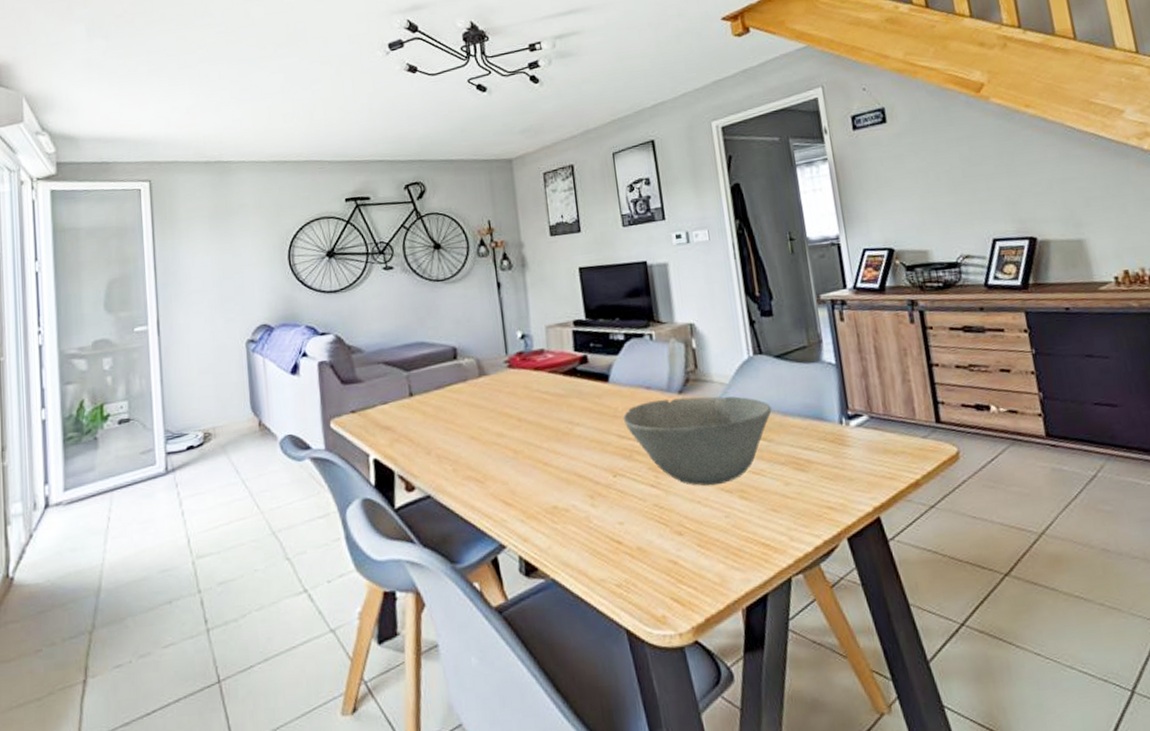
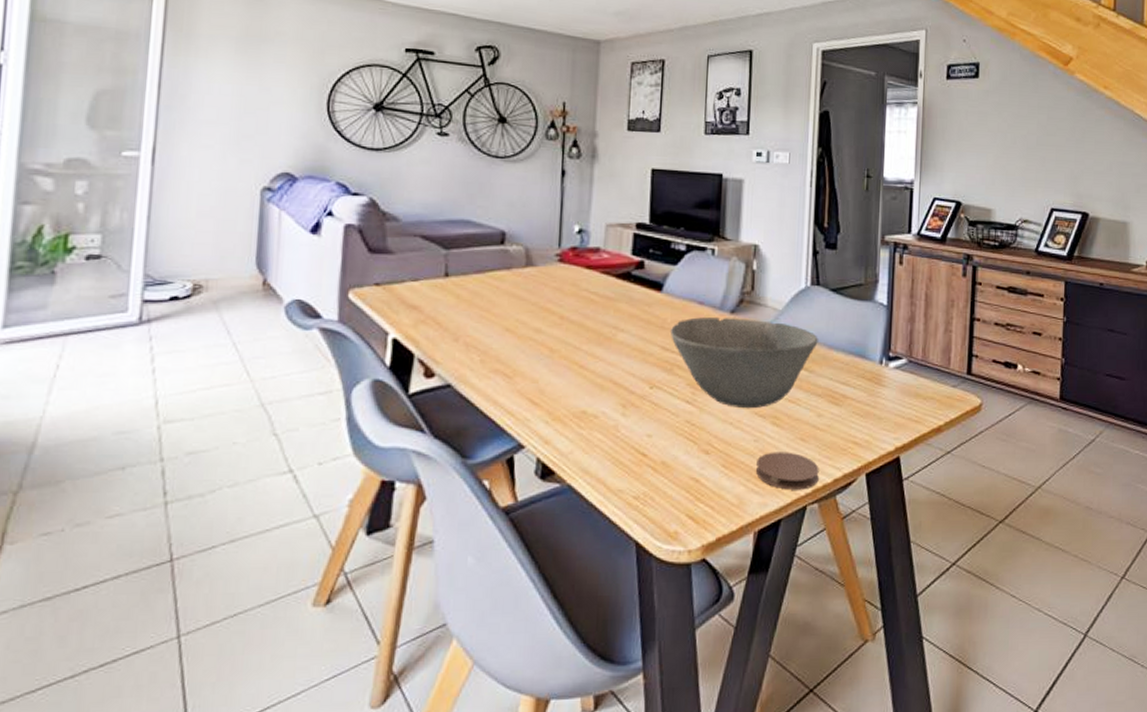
coaster: none [731,524,799,563] -> present [756,452,819,490]

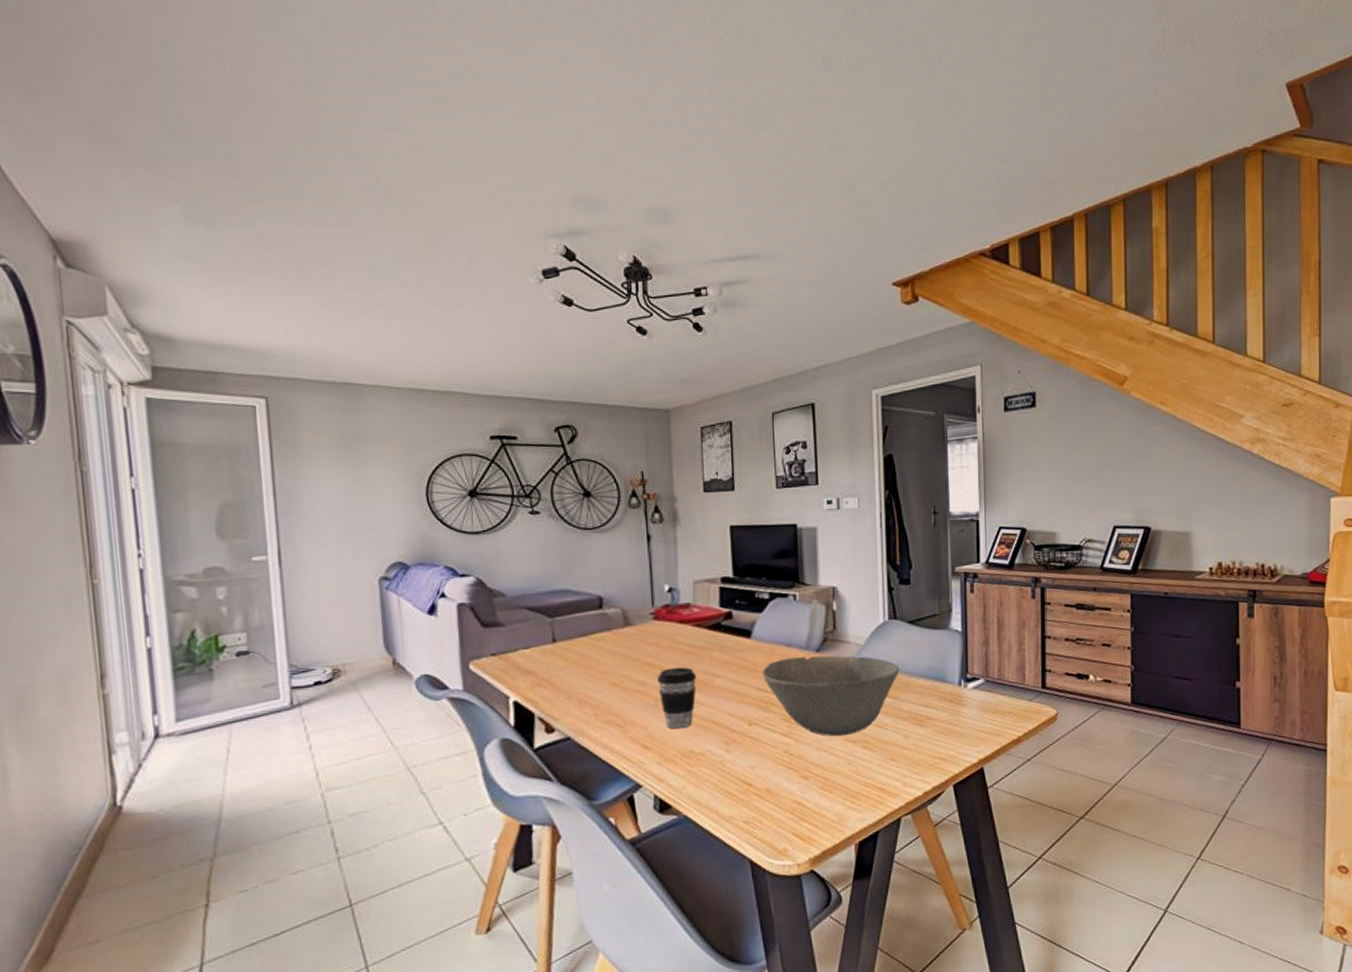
coffee cup: none [555,317,599,386] -> present [657,667,697,729]
coaster: present [756,452,819,490] -> none [852,771,910,805]

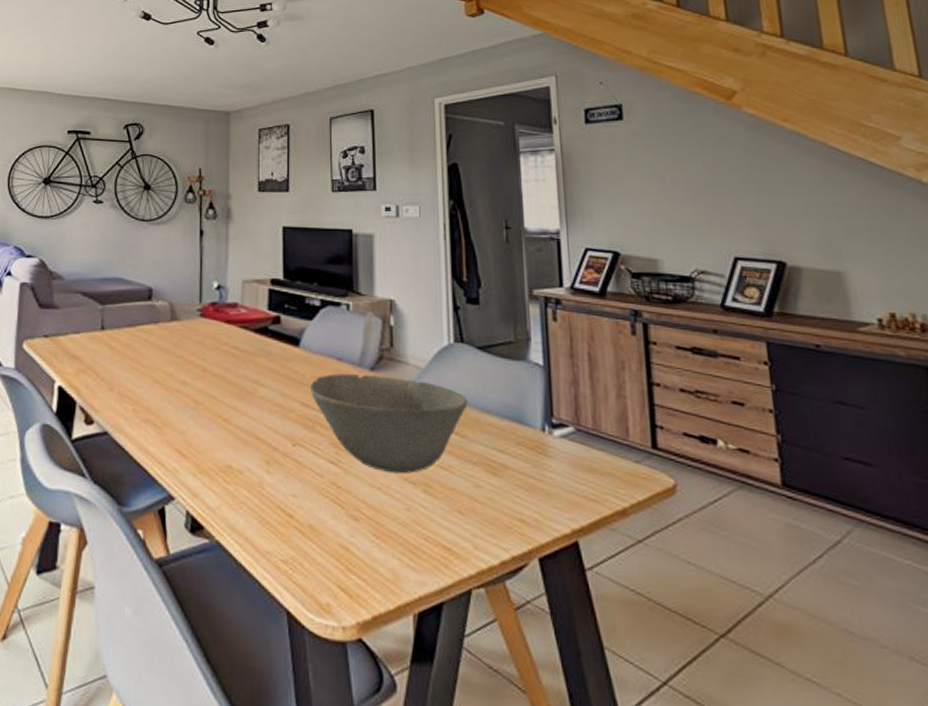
coffee cup: present [657,667,697,729] -> none [199,370,240,439]

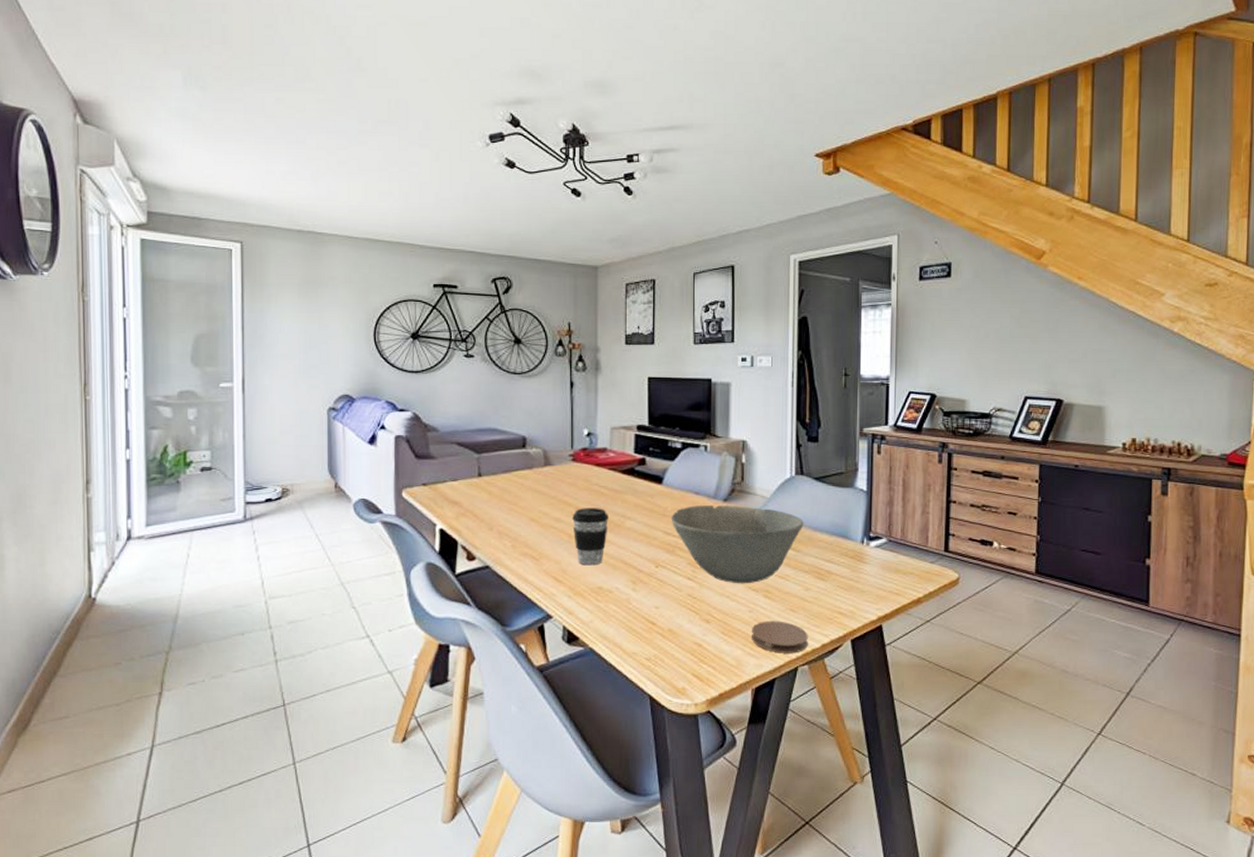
coffee cup: none [199,370,240,439] -> present [572,508,610,566]
coaster: none [410,523,483,571] -> present [752,621,808,653]

